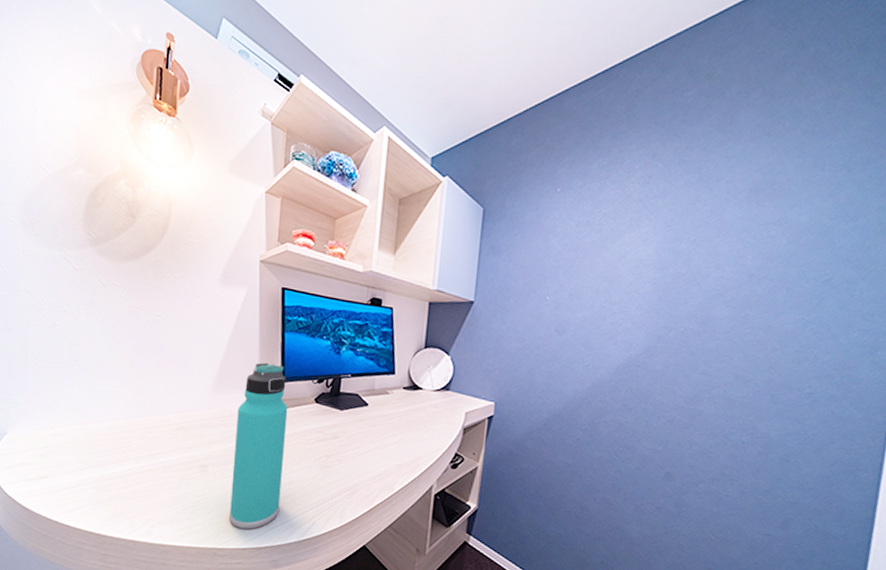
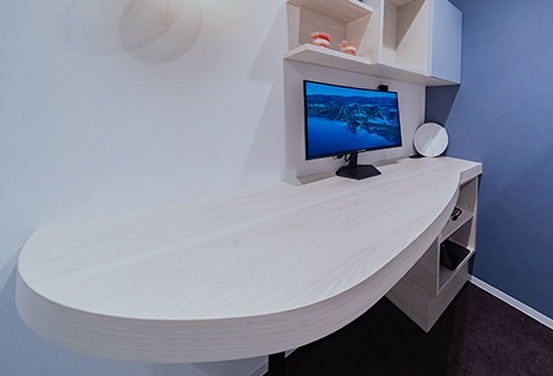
thermos bottle: present [229,363,288,530] -> none [262,145,313,295]

